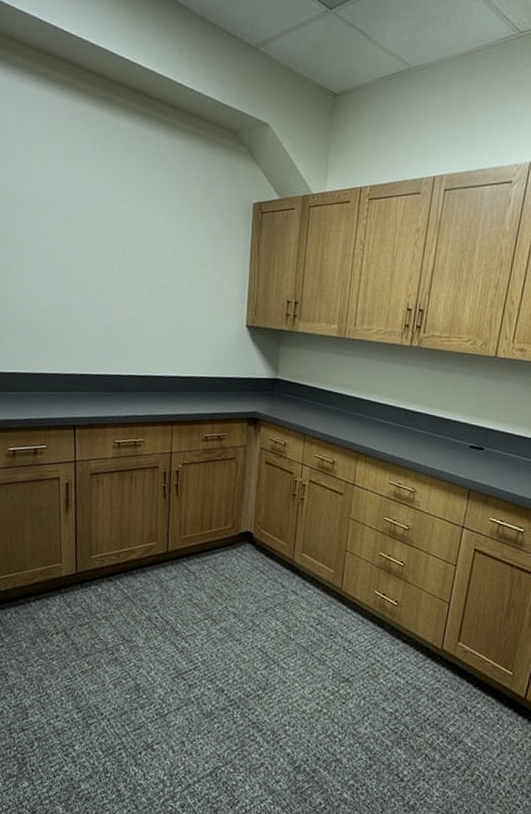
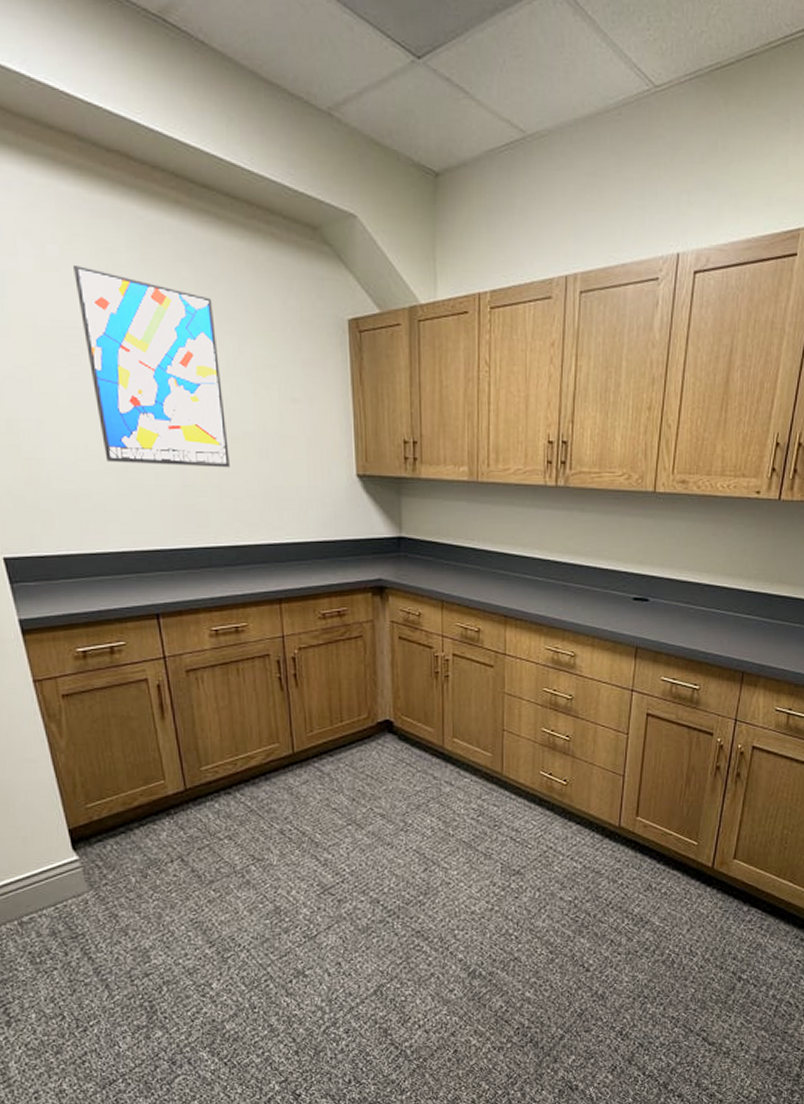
wall art: none [50,154,150,313] -> present [73,266,230,468]

